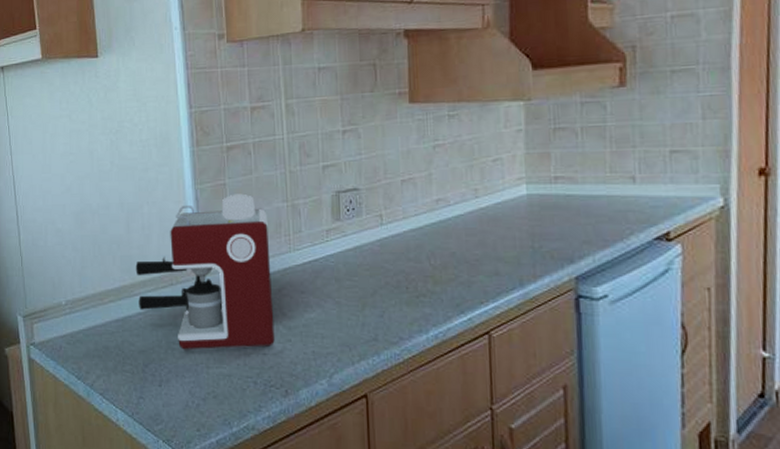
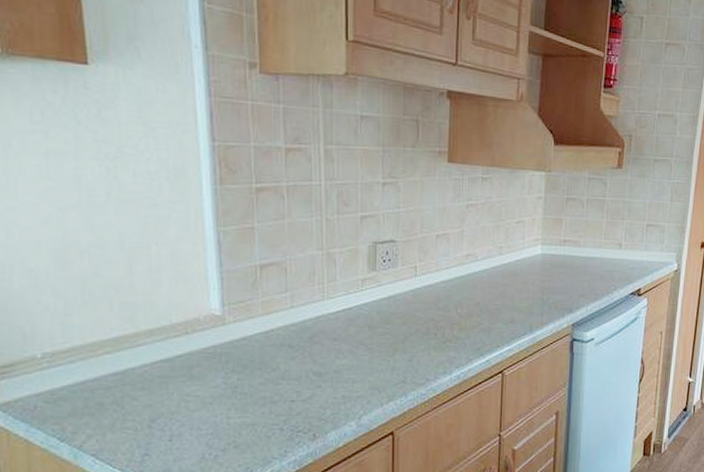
coffee maker: present [135,193,275,350] -> none [140,239,304,402]

